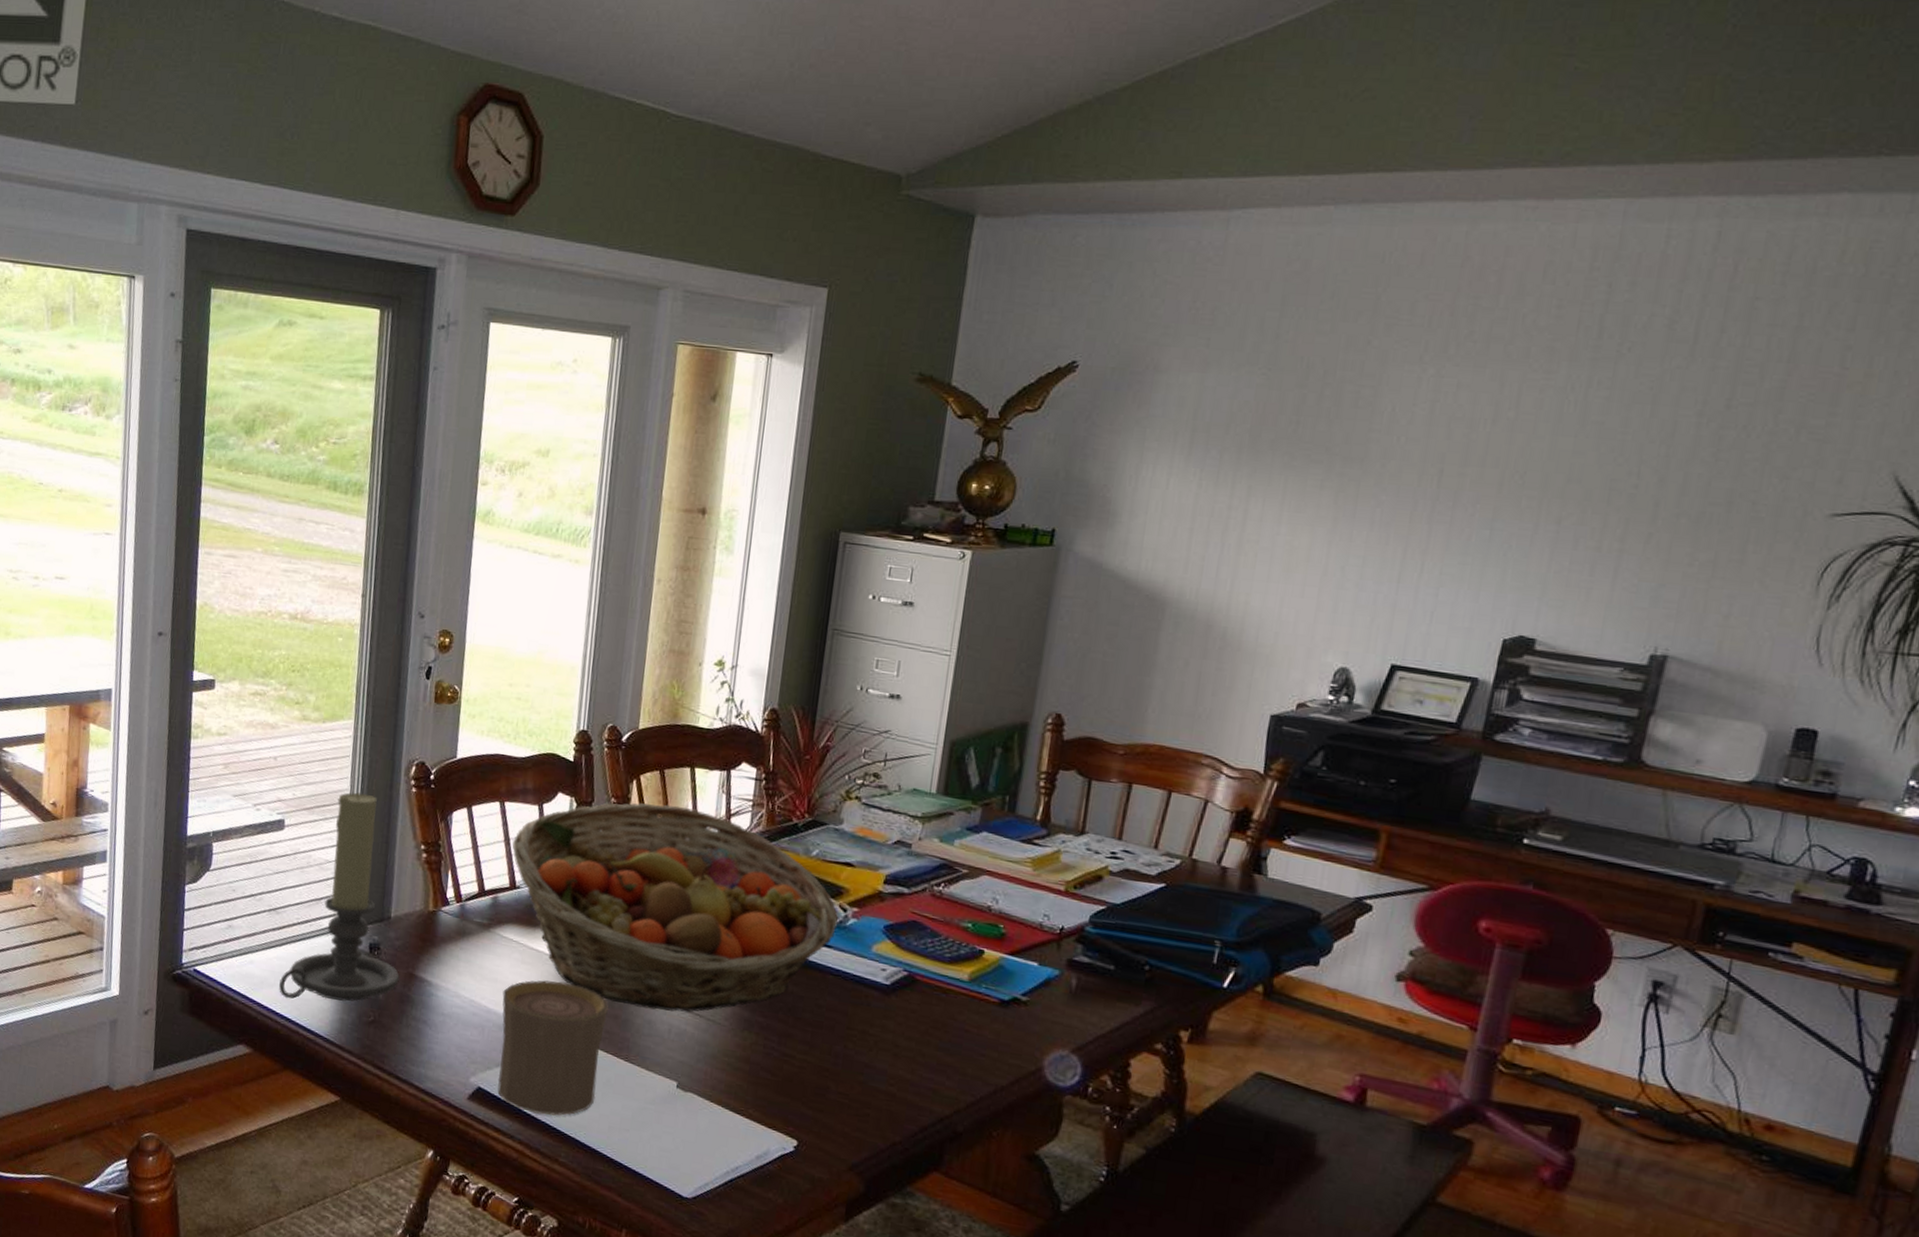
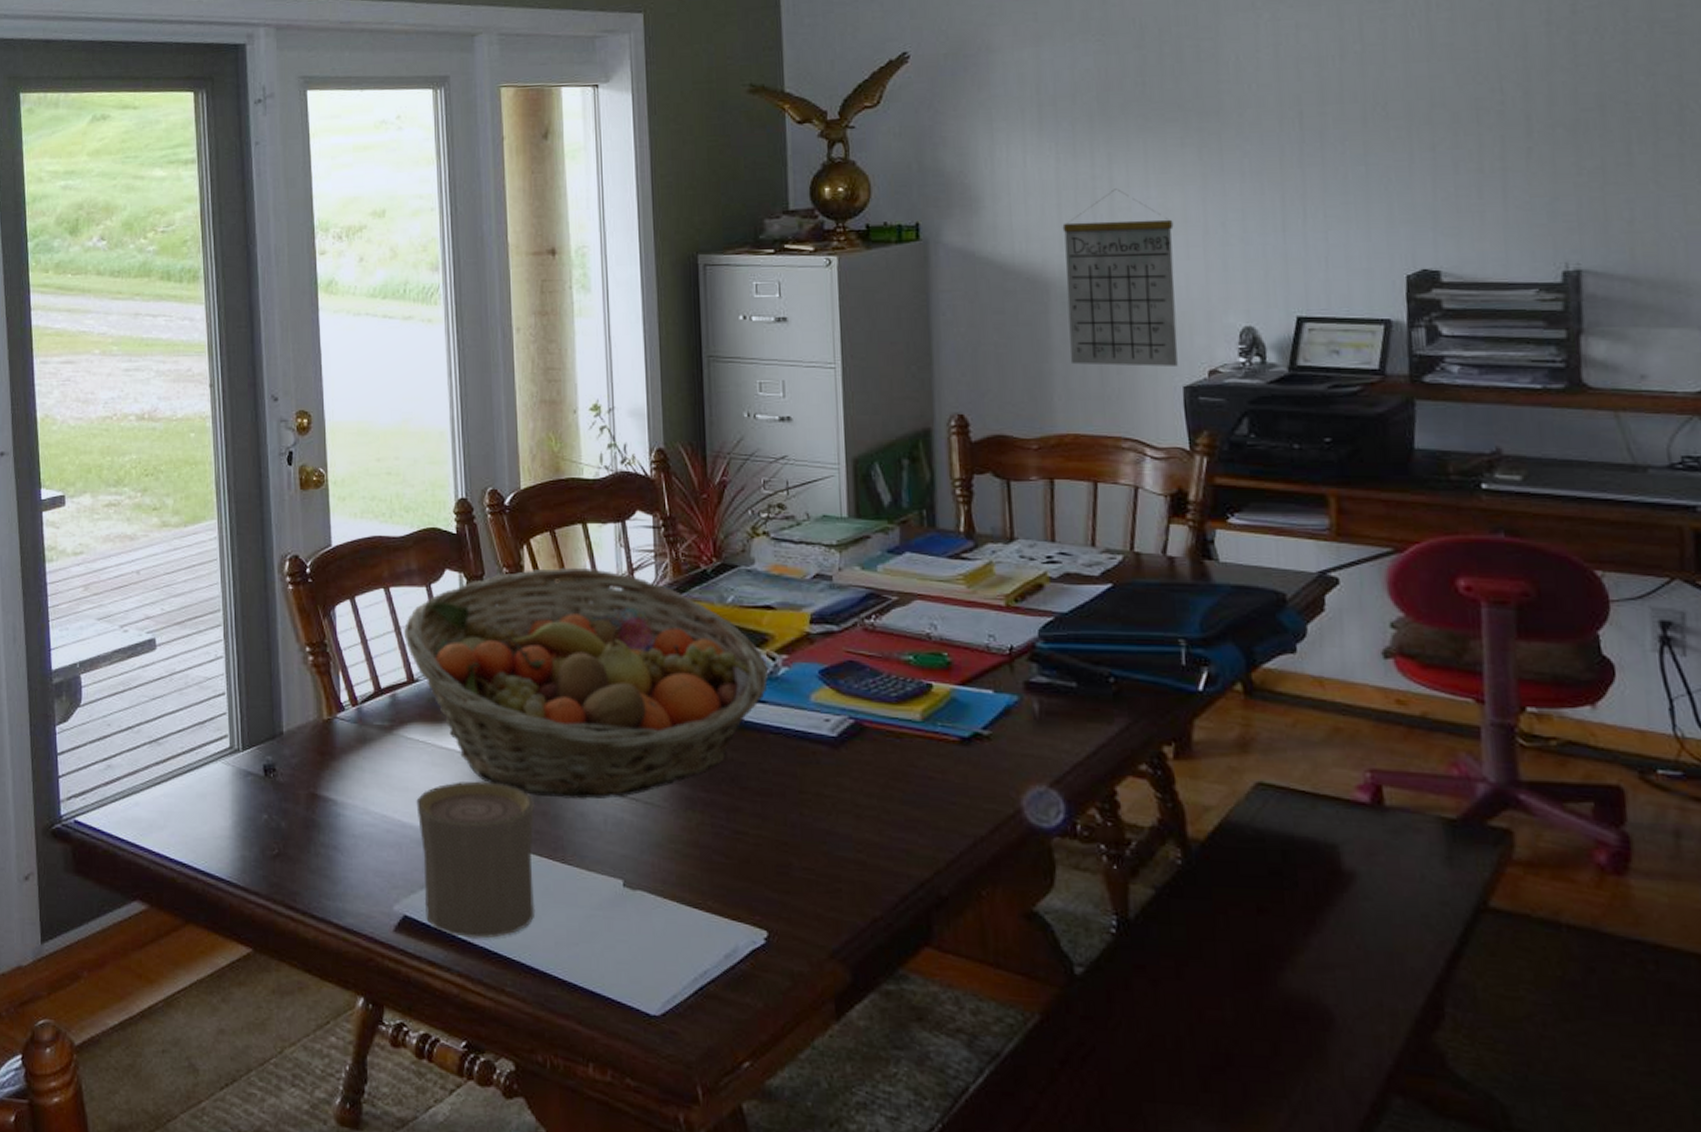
candle holder: present [279,792,401,1002] -> none [170,598,302,841]
calendar: none [1170,521,1296,695] -> present [1062,189,1178,367]

